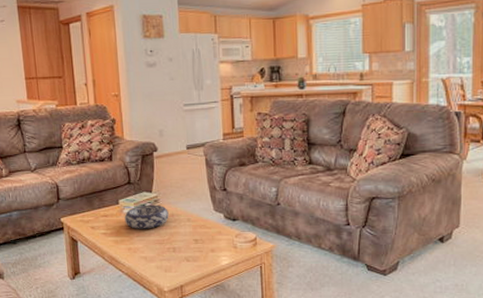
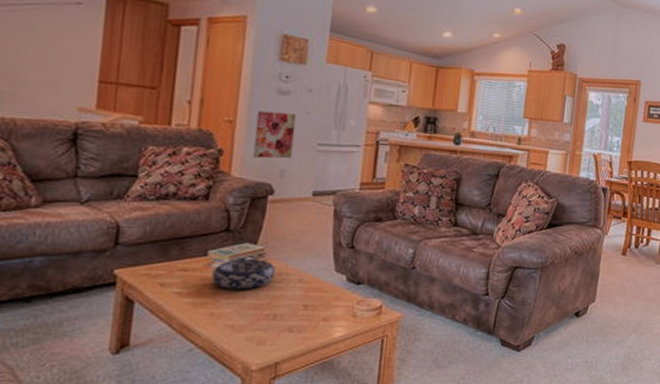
wall art: none [134,82,166,123] -> present [253,110,297,159]

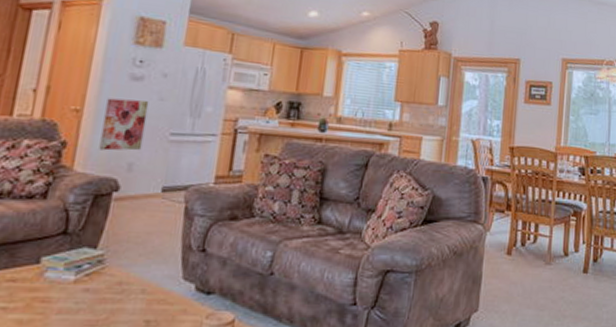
decorative bowl: present [211,258,275,290] -> none [42,266,116,303]

